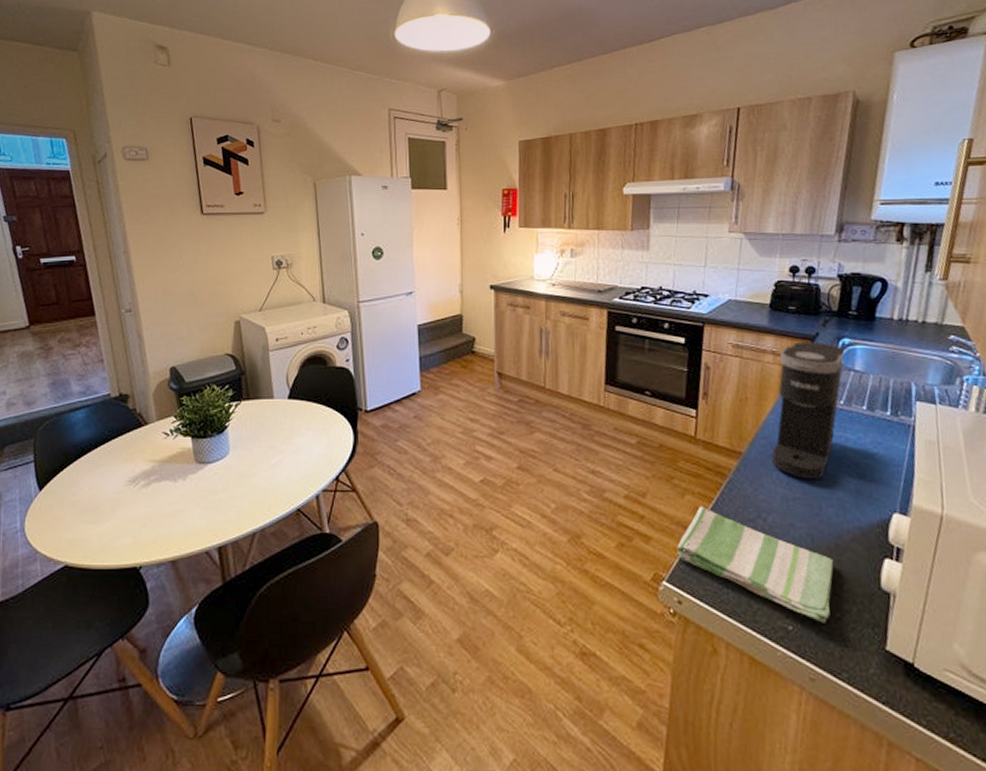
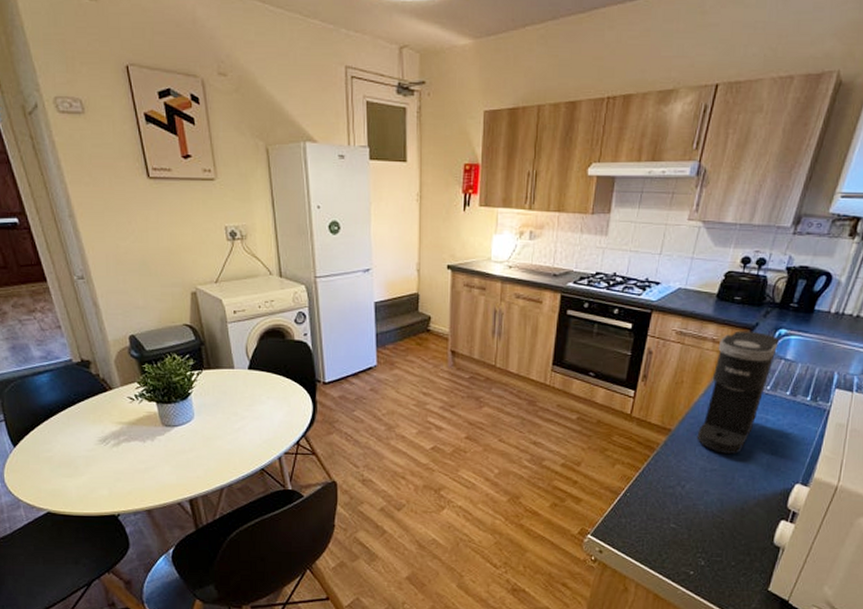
dish towel: present [676,506,834,623] -> none [602,474,737,570]

